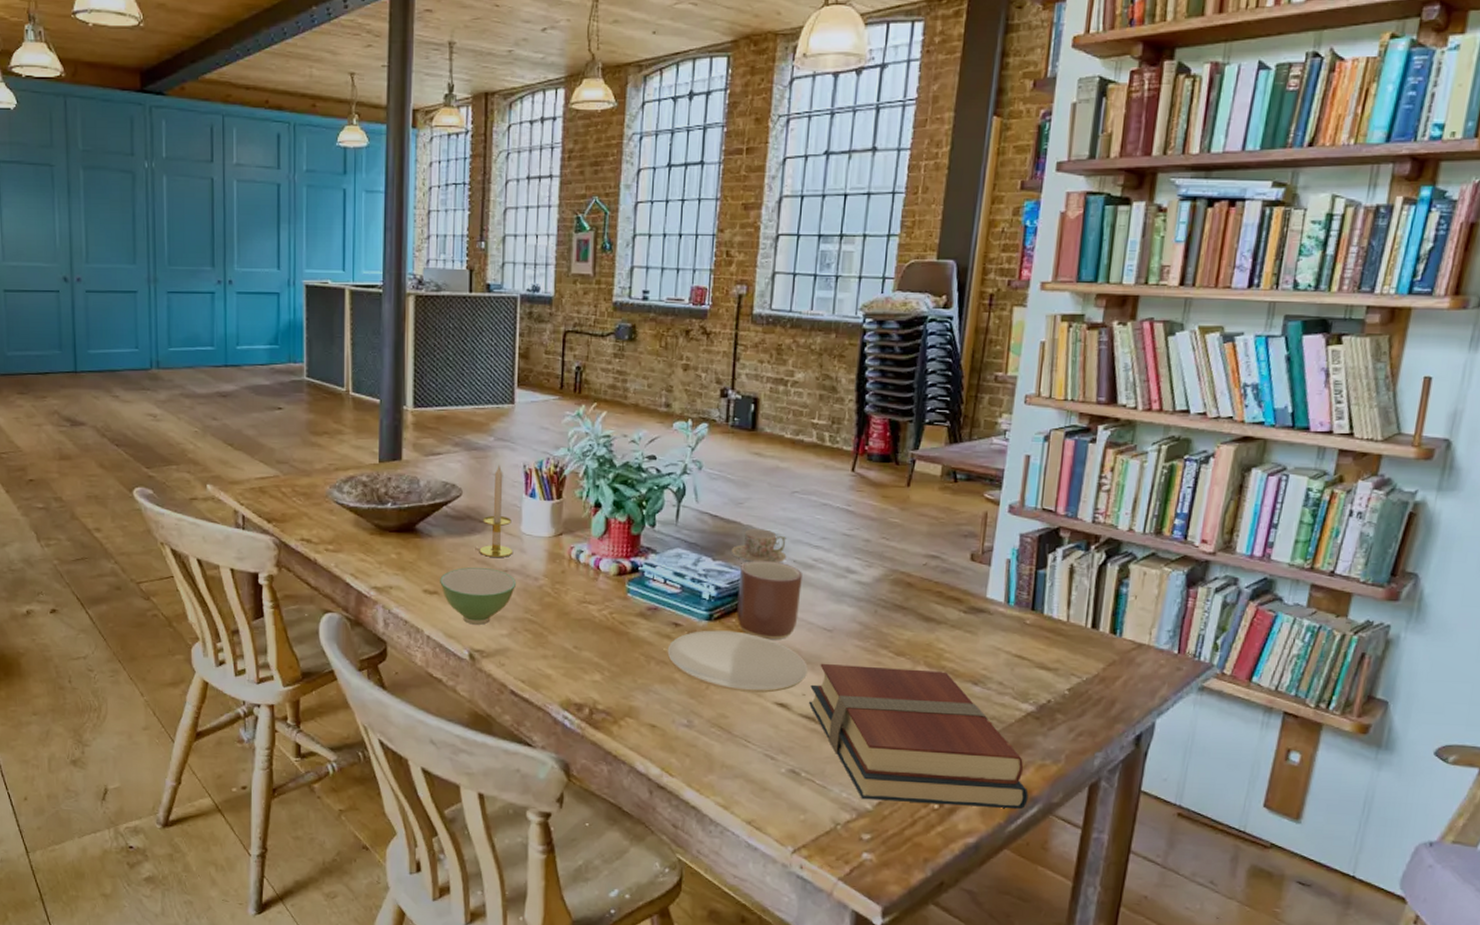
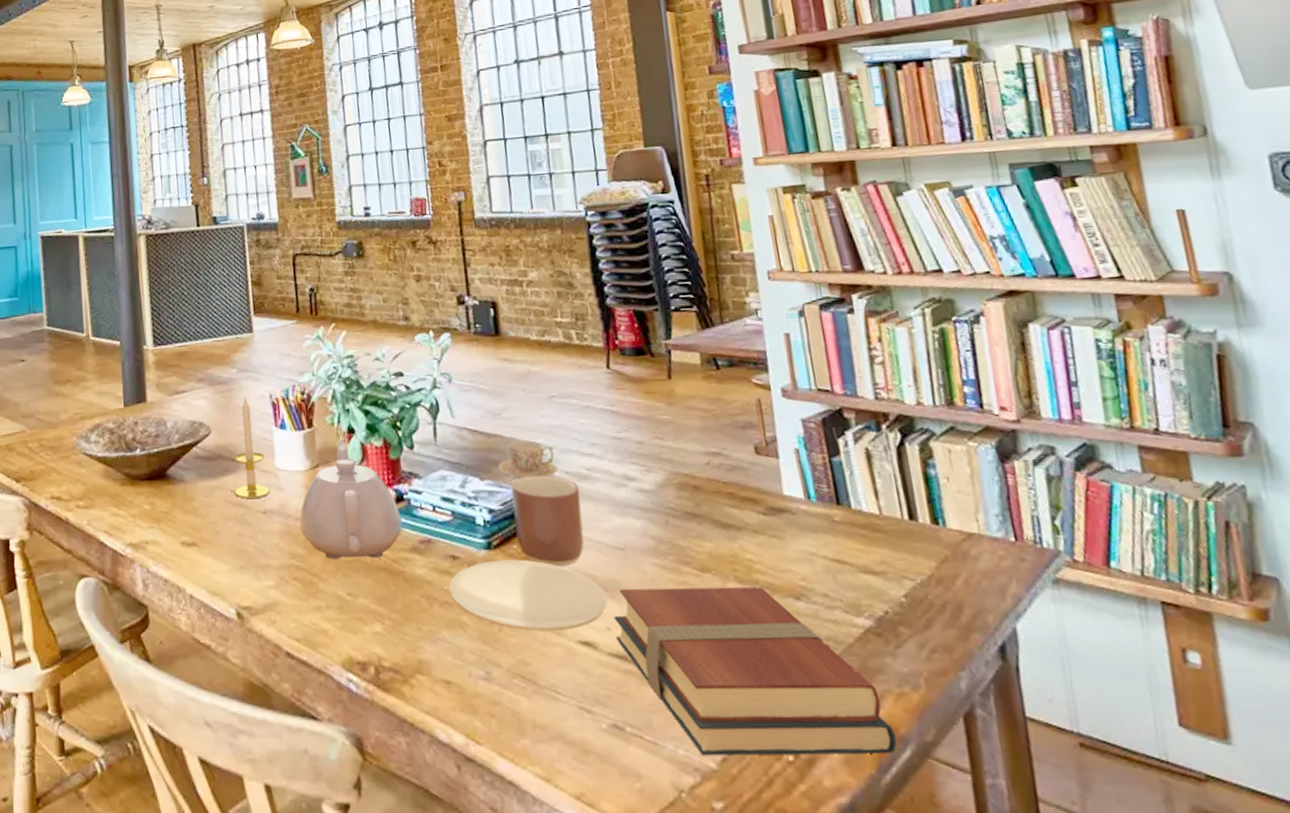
bowl: present [440,567,517,625] -> none [197,510,278,578]
teapot: none [537,513,634,619] -> present [299,440,403,559]

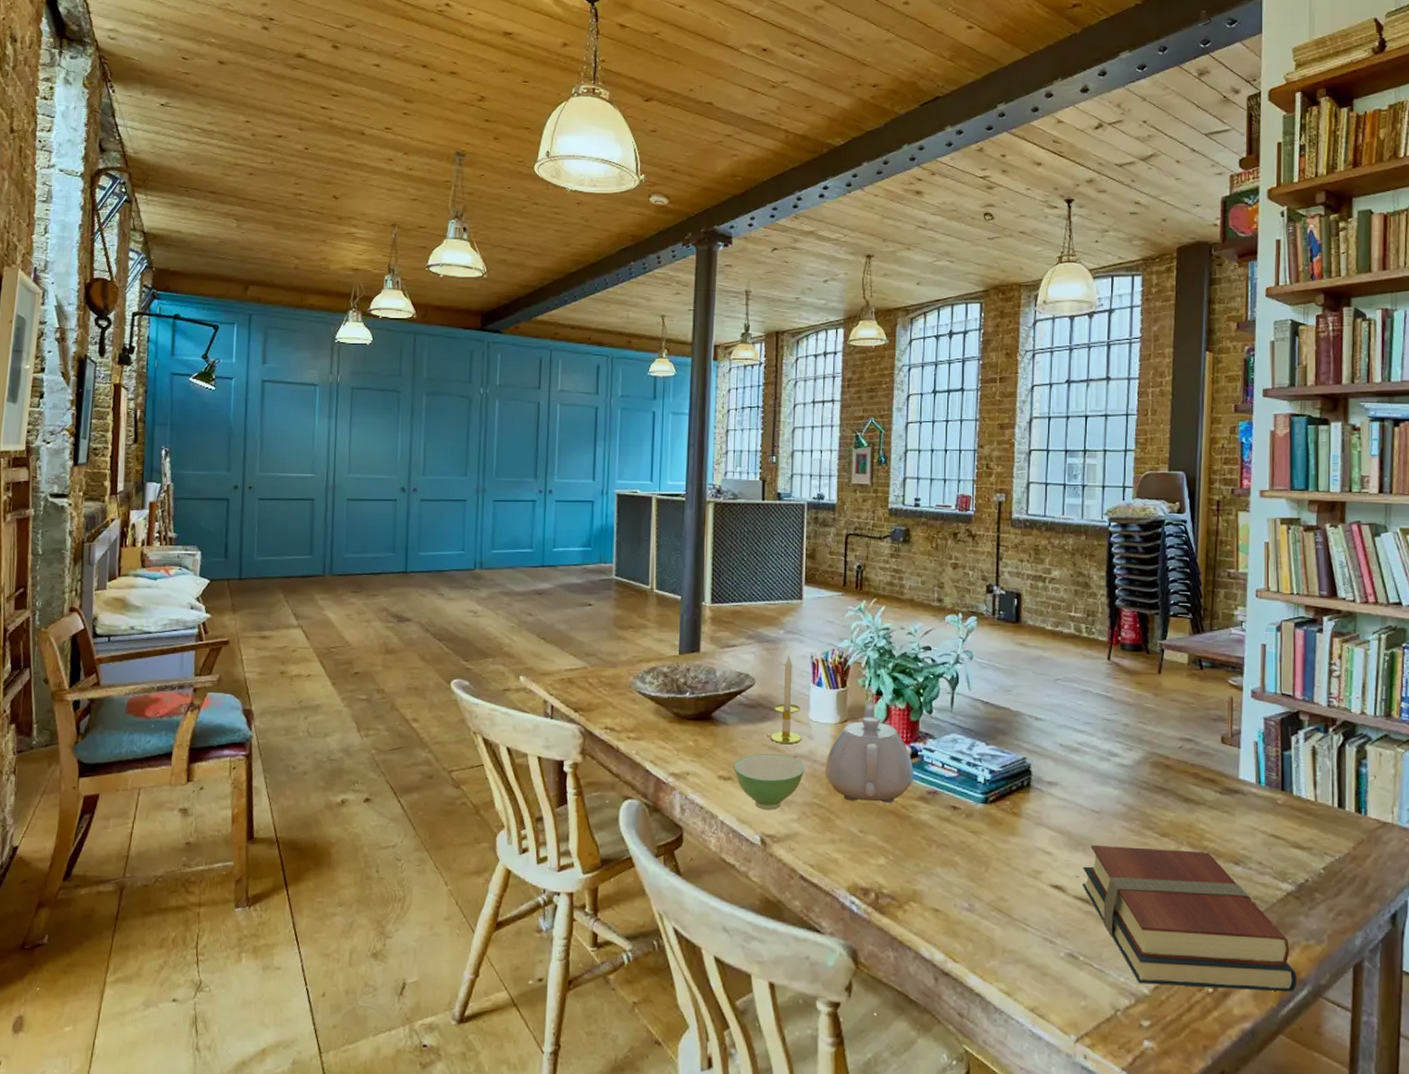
bowl: none [197,510,278,578] -> present [734,753,805,810]
plate: present [449,559,608,632] -> none [947,813,1080,875]
teacup: present [497,440,558,480] -> none [1002,714,1054,747]
mug: present [510,475,584,566] -> none [1011,745,1069,822]

